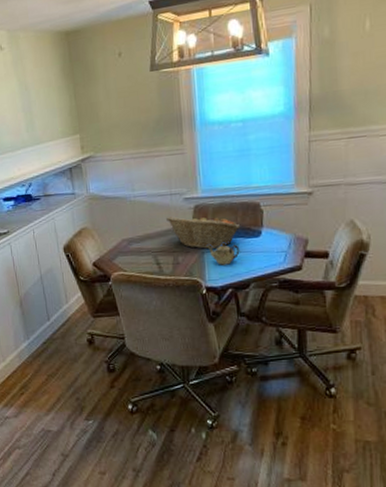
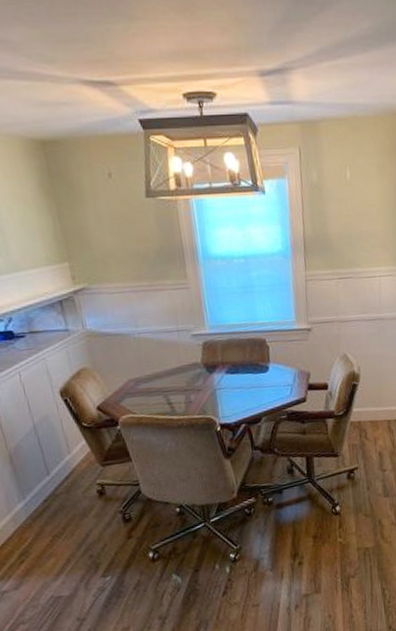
fruit basket: present [166,215,241,250] -> none [175,351,250,386]
teapot: present [206,242,240,265] -> none [217,378,250,402]

